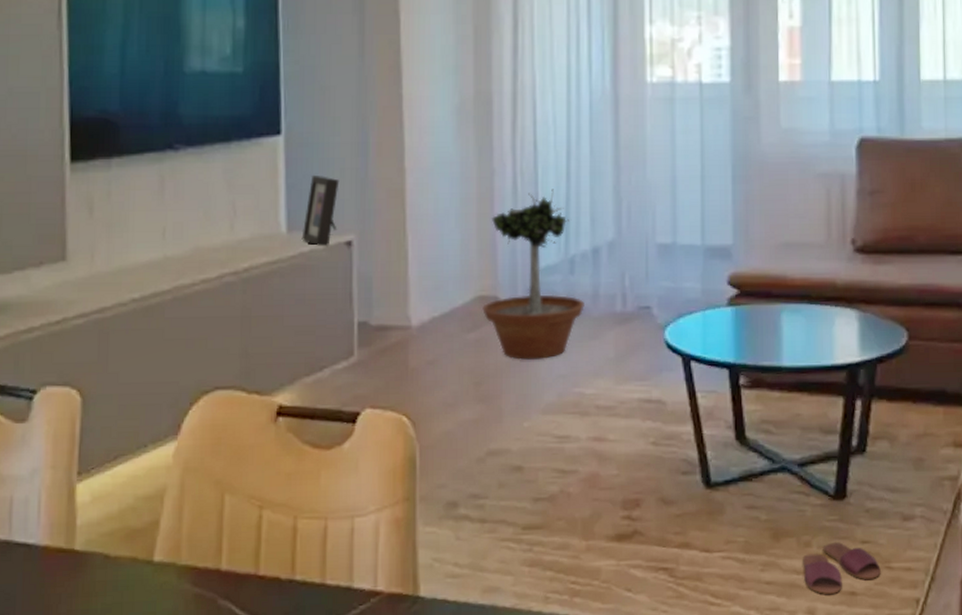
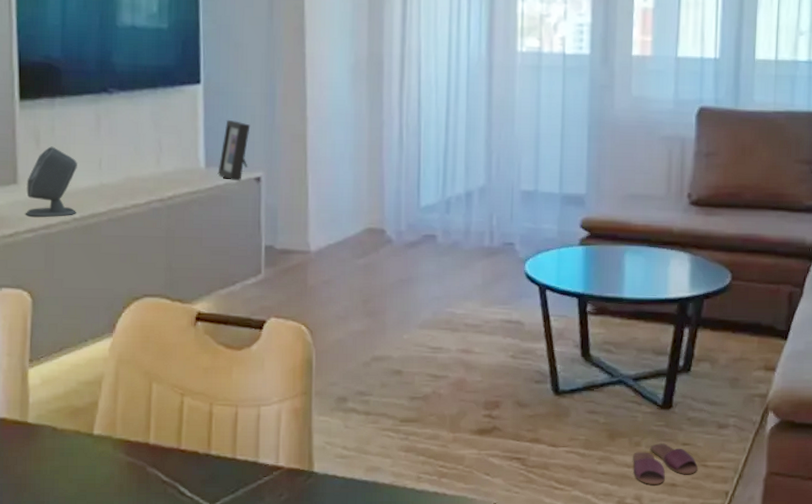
speaker: none [76,215,137,300] -> present [26,146,77,218]
potted tree: present [482,189,584,360] -> none [371,140,458,283]

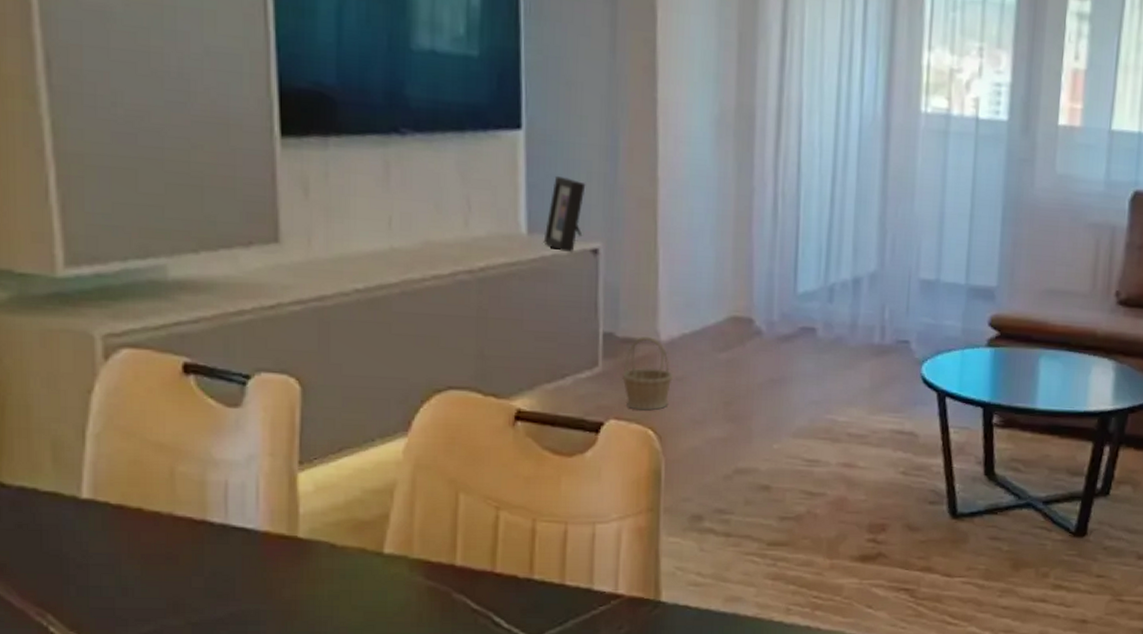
speaker: present [26,146,77,218] -> none [292,197,359,288]
basket: none [280,247,321,310] -> present [622,336,673,411]
slippers: present [633,443,698,485] -> none [1039,575,1112,622]

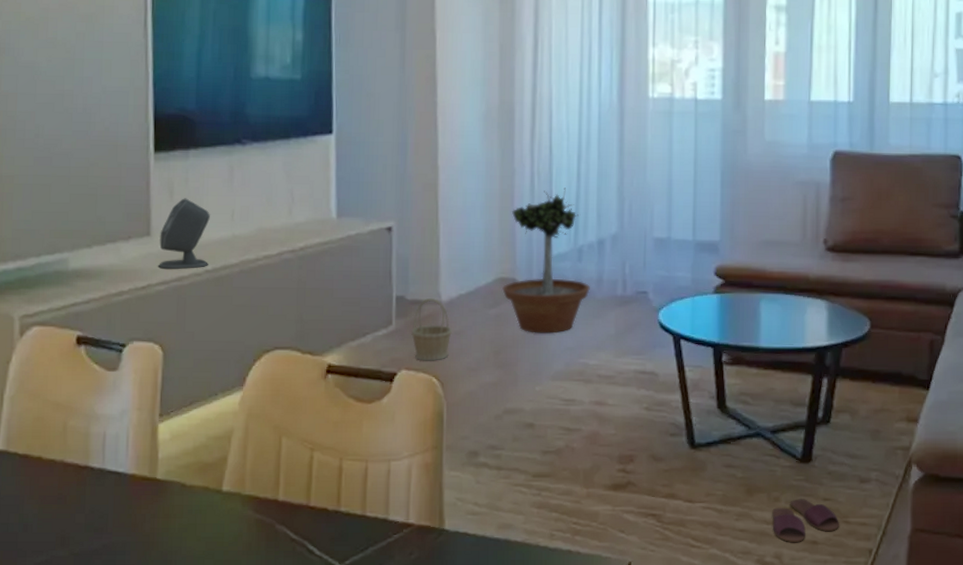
speaker: none [292,197,359,288] -> present [158,198,210,270]
picture frame: present [543,175,586,253] -> none [349,169,382,232]
potted tree: none [735,214,842,384] -> present [502,188,590,333]
slippers: none [1039,575,1112,622] -> present [772,499,839,543]

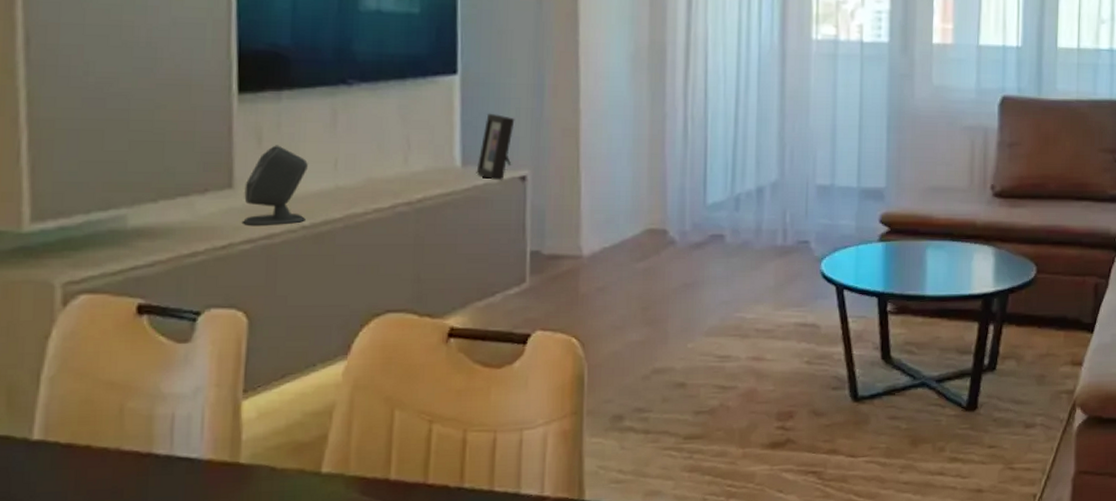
picture frame: none [349,169,382,232] -> present [476,113,515,181]
basket: present [411,297,452,361] -> none [548,251,594,321]
potted tree: present [502,188,590,333] -> none [651,133,748,287]
slippers: present [772,499,839,543] -> none [937,447,1004,492]

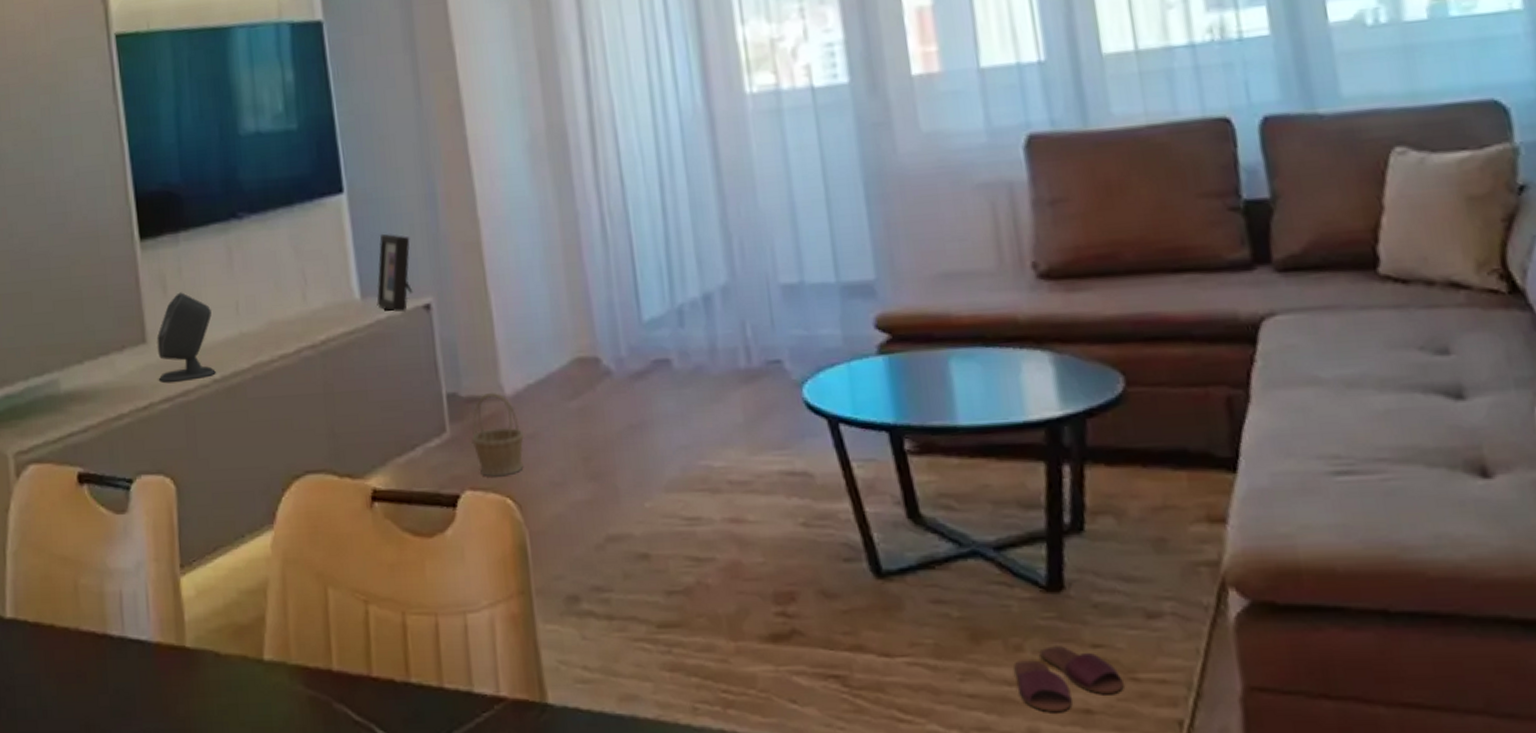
basket: none [548,251,594,321] -> present [471,391,524,477]
slippers: none [937,447,1004,492] -> present [1013,646,1124,713]

